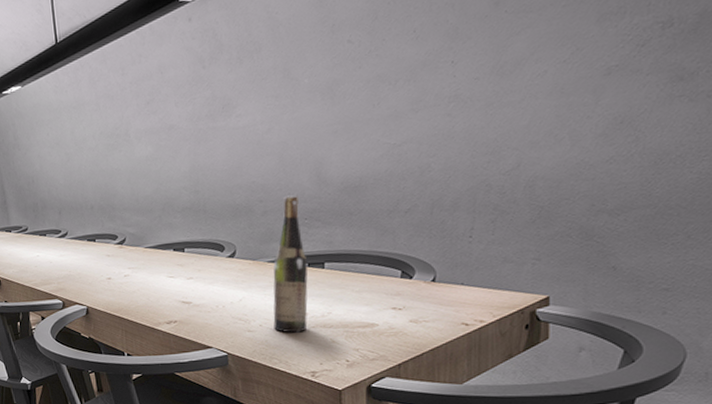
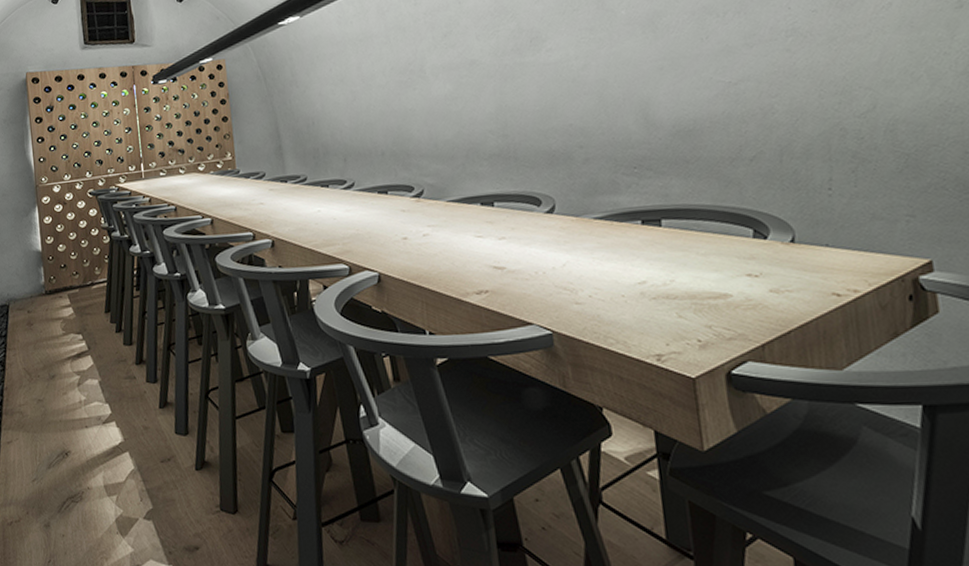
wine bottle: present [273,195,308,333] -> none [601,140,647,306]

